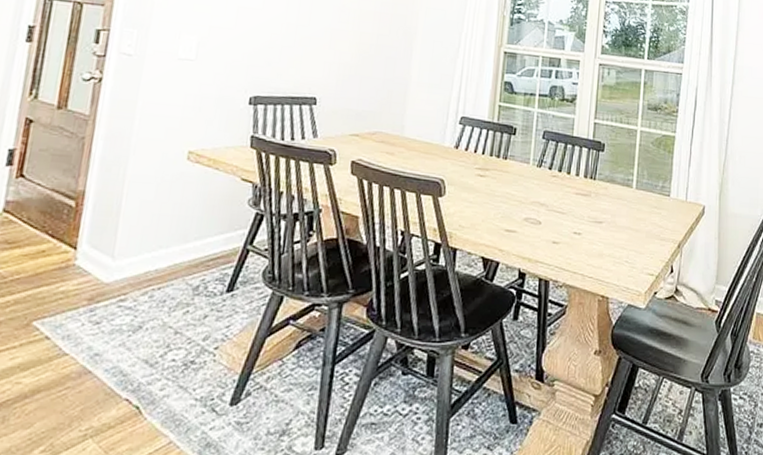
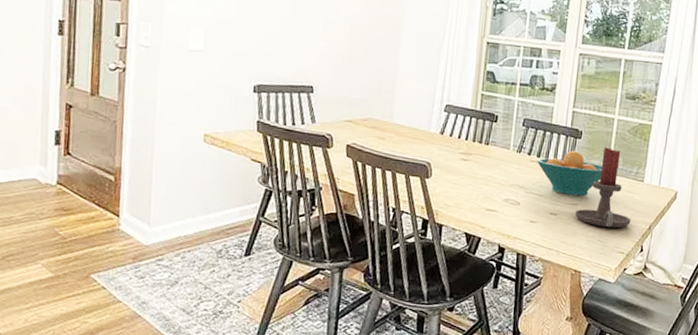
fruit bowl: none [557,164,627,214] -> present [536,150,602,197]
candle holder: none [600,160,659,248] -> present [575,147,631,229]

